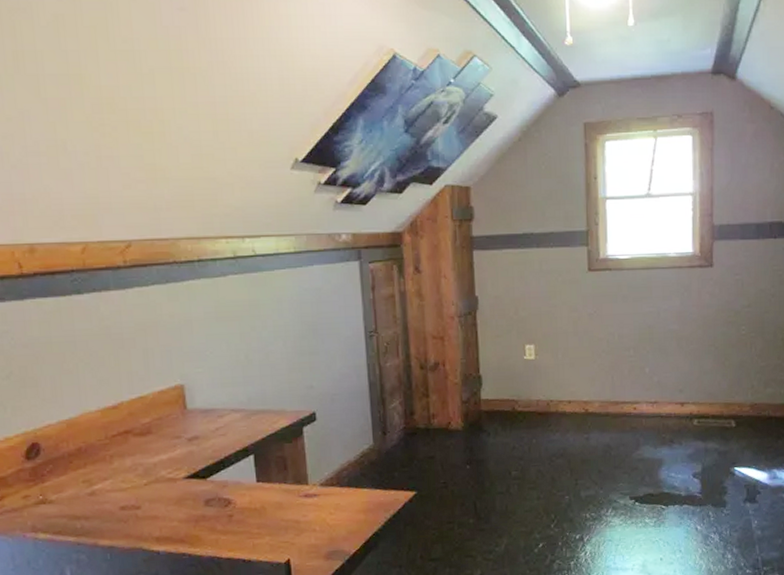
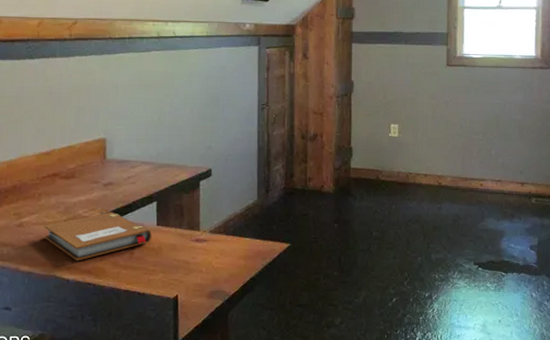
notebook: none [121,471,252,530] -> present [44,212,151,261]

